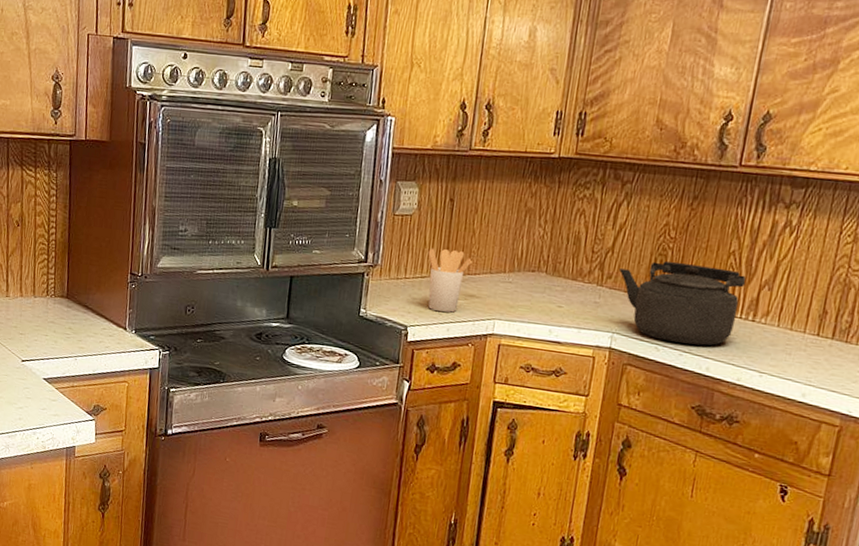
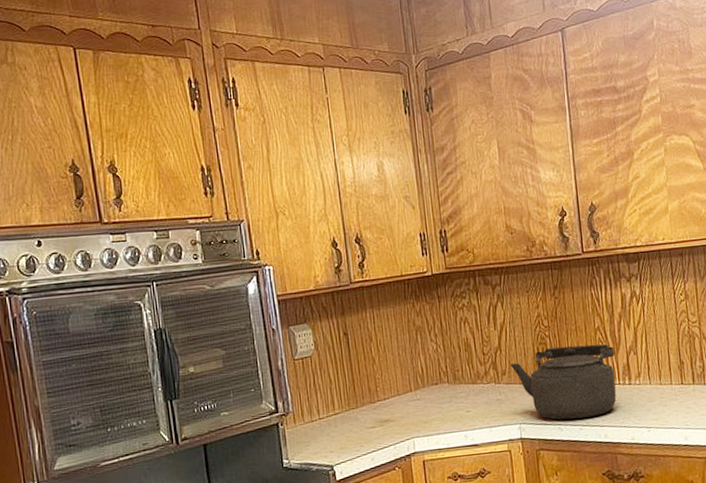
utensil holder: present [428,248,472,313] -> none [335,381,379,444]

